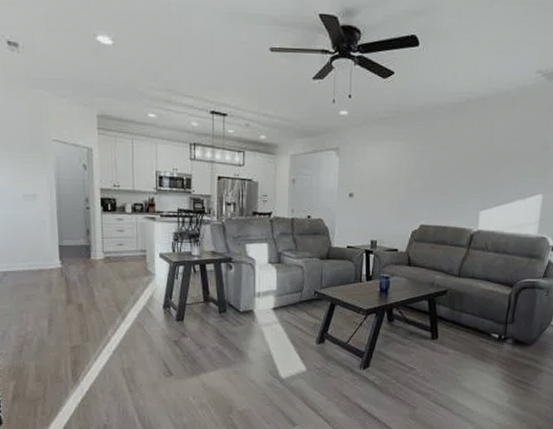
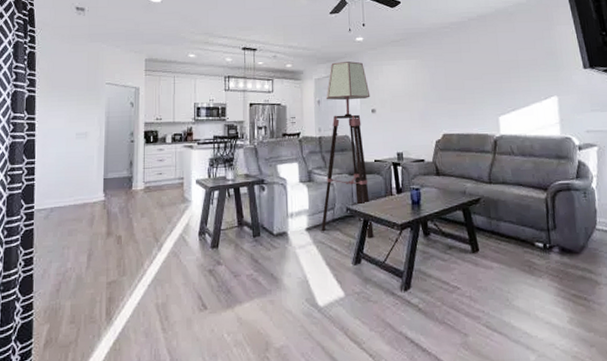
floor lamp: none [288,137,350,321] -> present [321,61,374,239]

